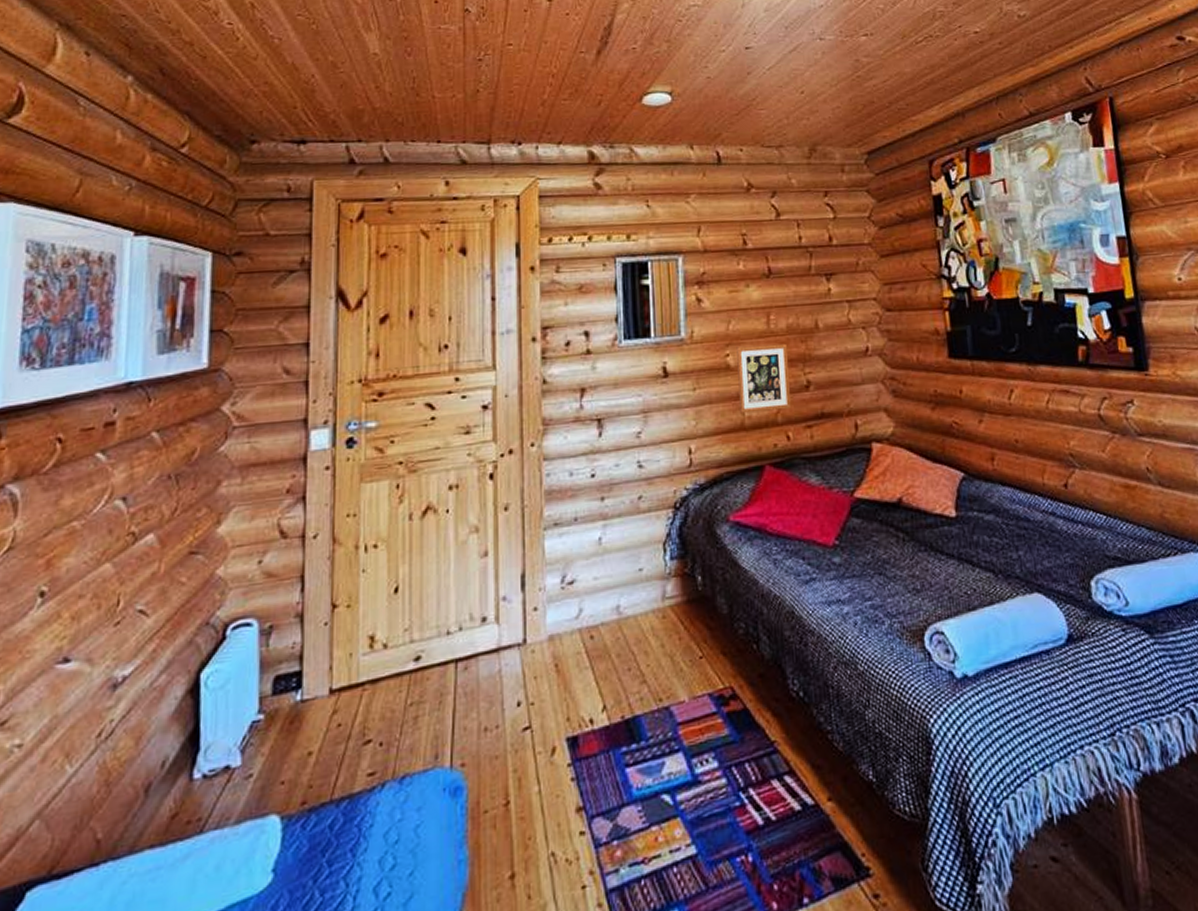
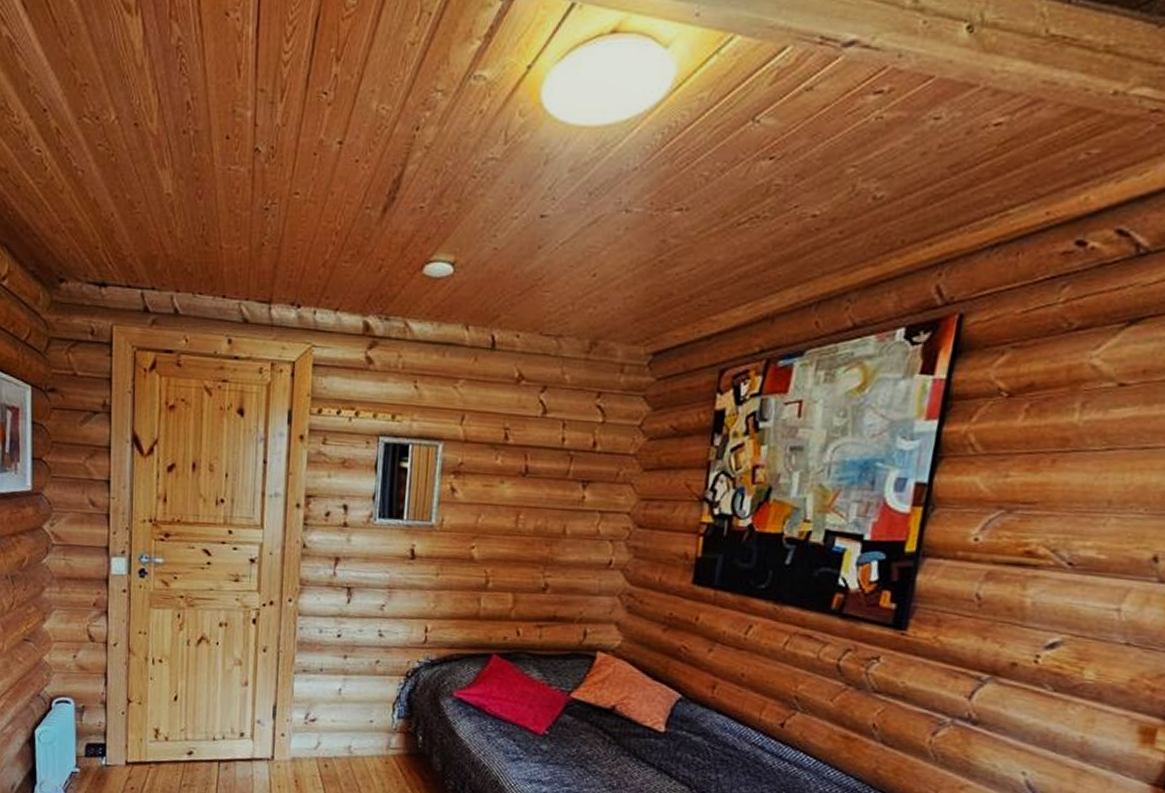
picture frame: present [736,343,791,413] -> none [477,541,531,607]

